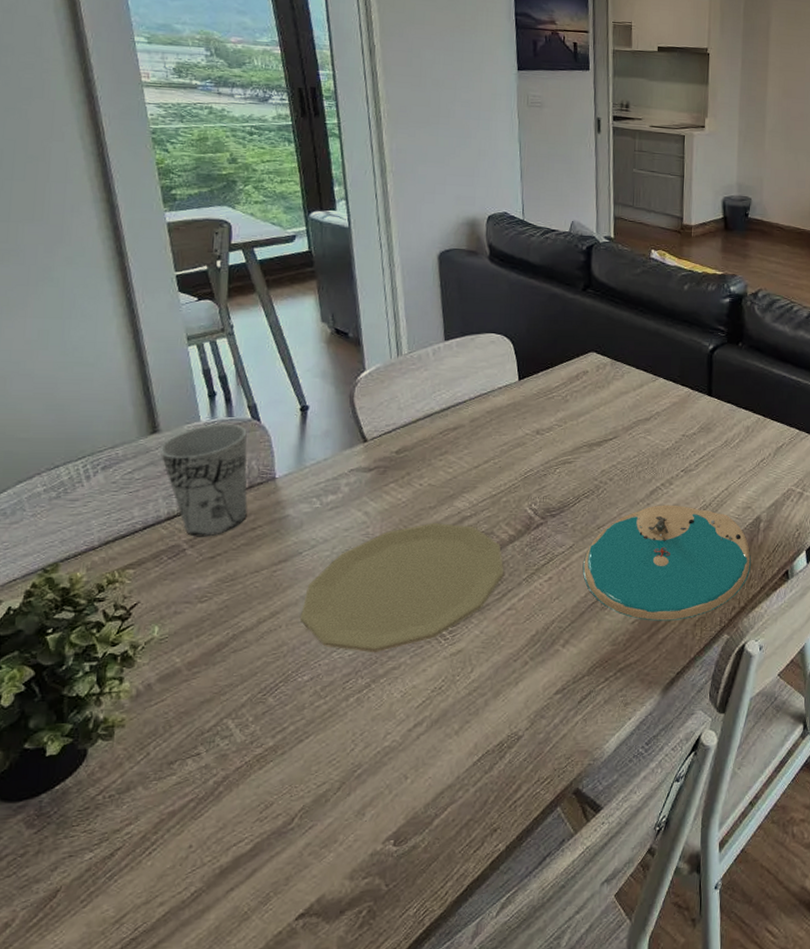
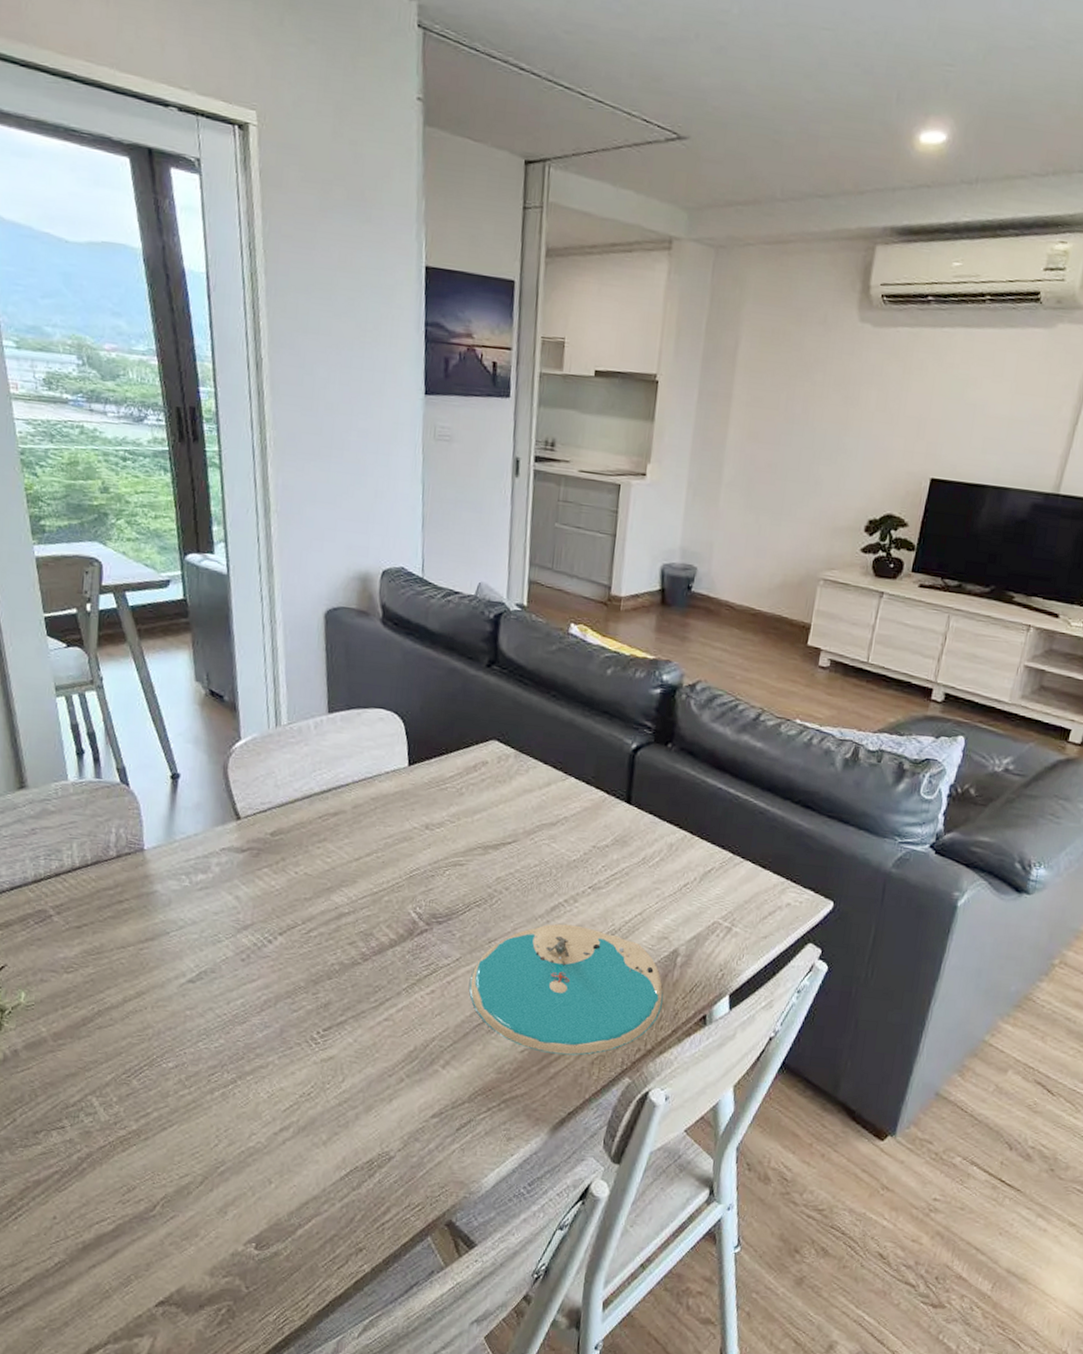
cup: present [159,424,248,537] -> none [27,785,115,905]
plate: present [299,523,504,653] -> none [165,916,383,1049]

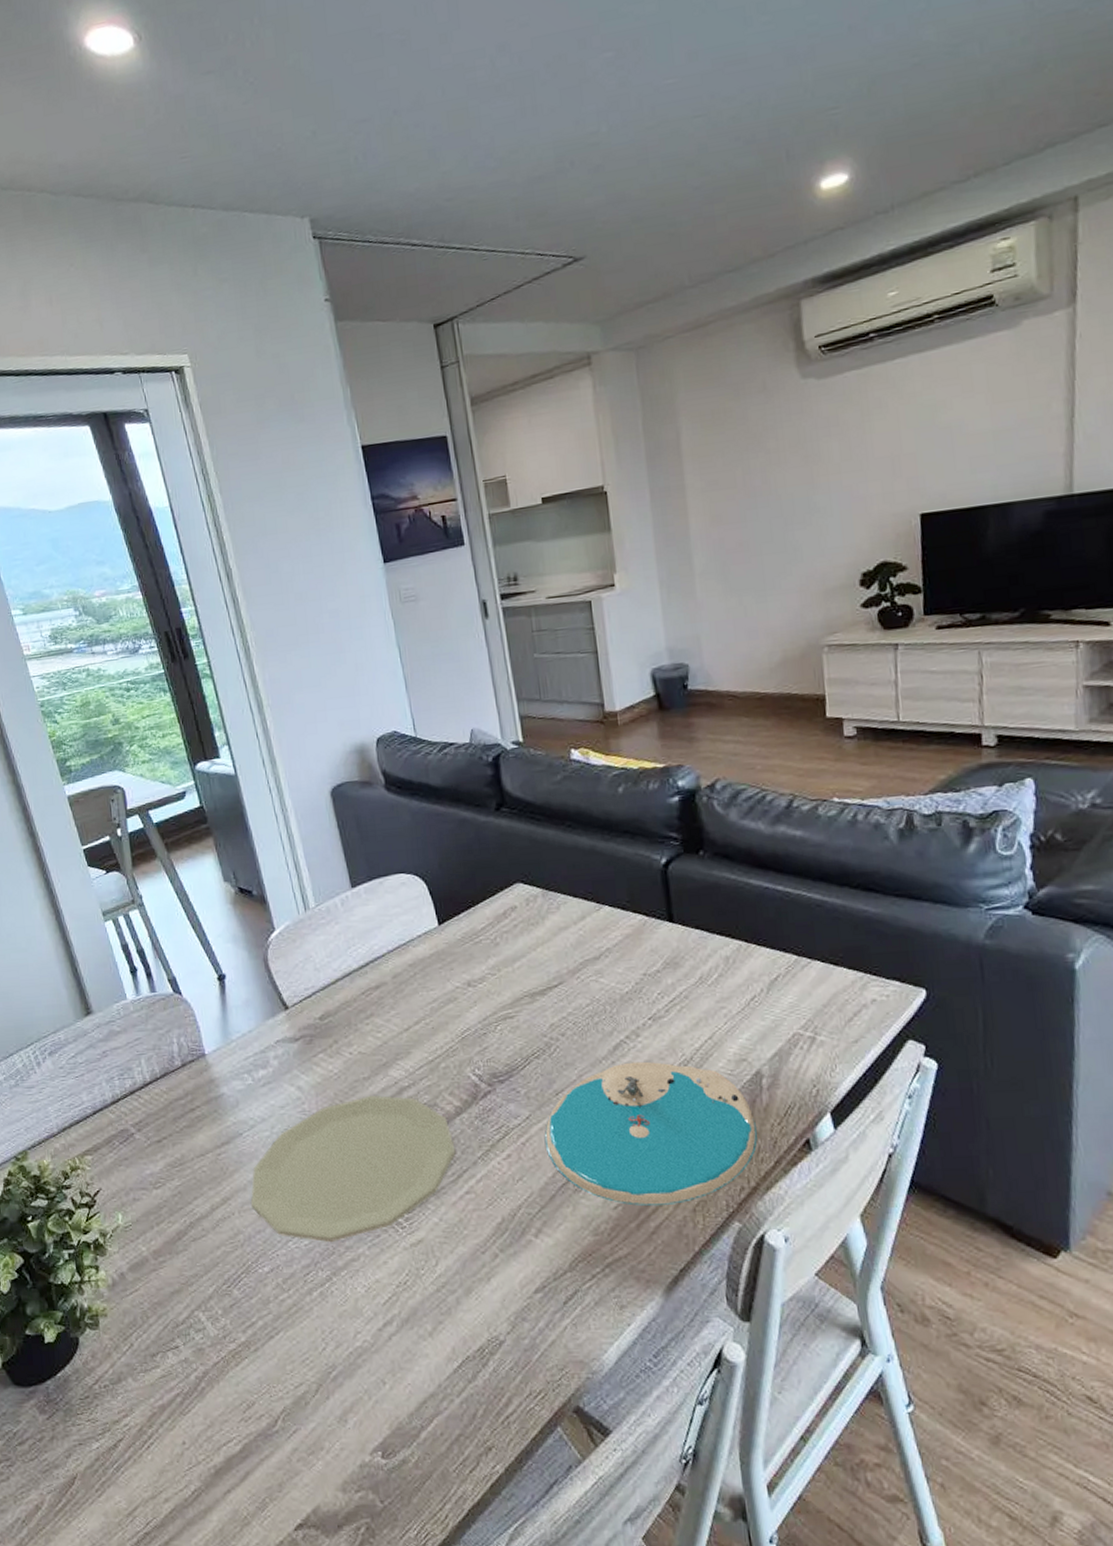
plate: none [165,916,383,1049] -> present [250,1096,456,1243]

